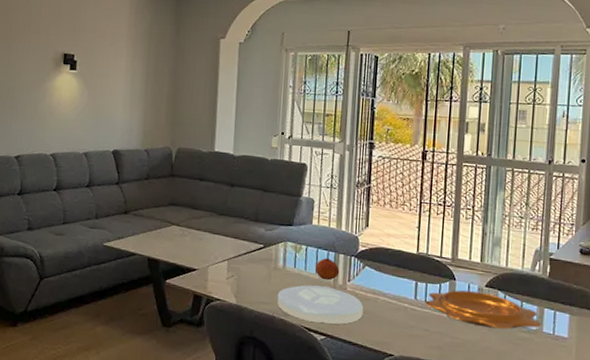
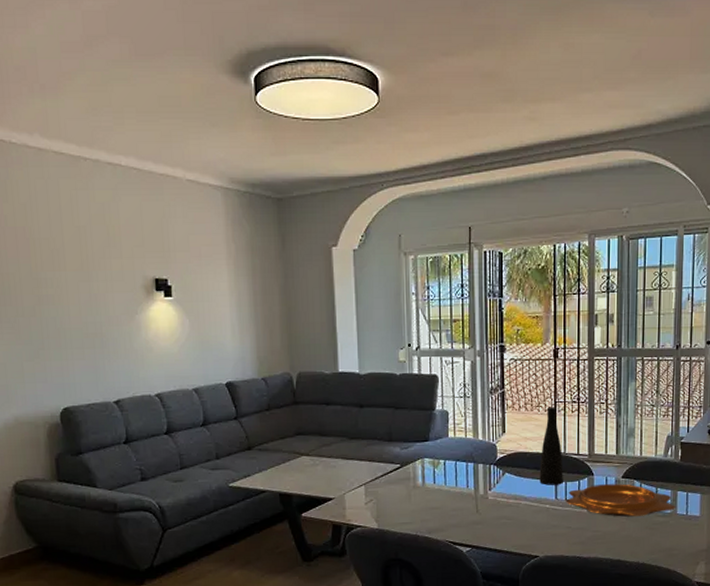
plate: present [277,285,364,325] -> none [419,498,507,536]
fruit: present [315,258,340,281] -> none [456,469,480,492]
vase: none [399,206,425,285] -> present [539,407,563,485]

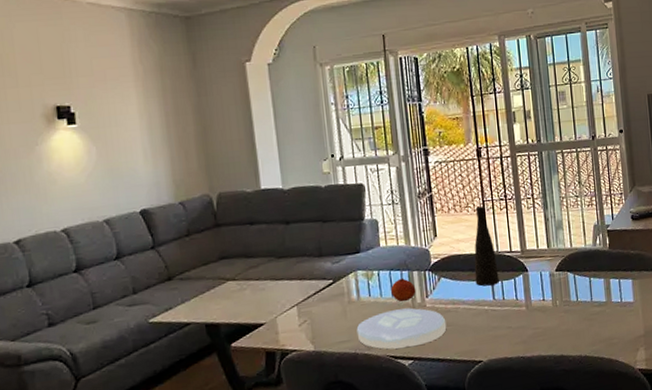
plate: none [419,498,507,536] -> present [356,308,447,350]
fruit: none [456,469,480,492] -> present [391,278,416,302]
decorative bowl: present [565,484,676,517] -> none [503,277,611,312]

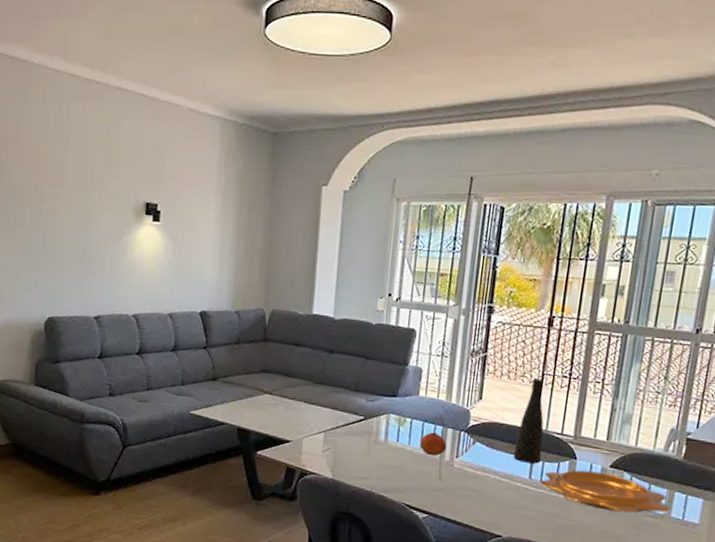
plate: present [356,308,447,350] -> none [376,460,472,503]
decorative bowl: none [503,277,611,312] -> present [540,470,671,513]

